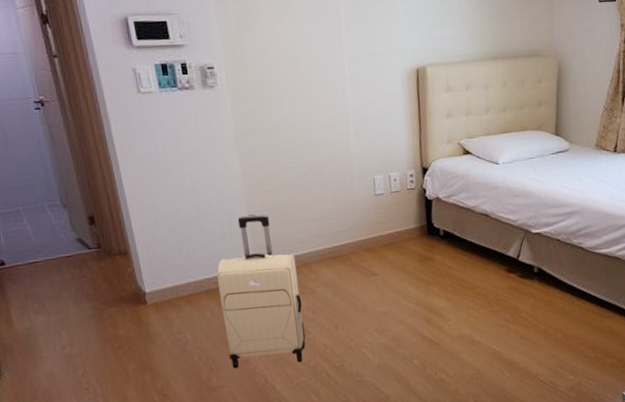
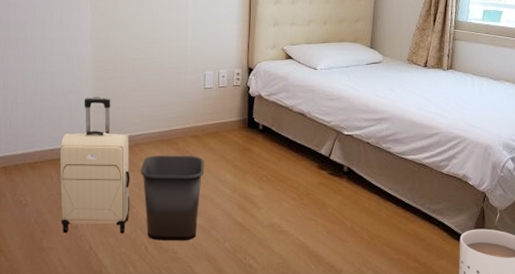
waste bin: none [312,271,384,365] -> present [141,155,204,240]

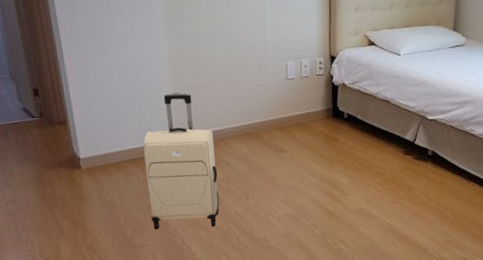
waste bin: present [141,155,204,240] -> none [227,147,291,231]

